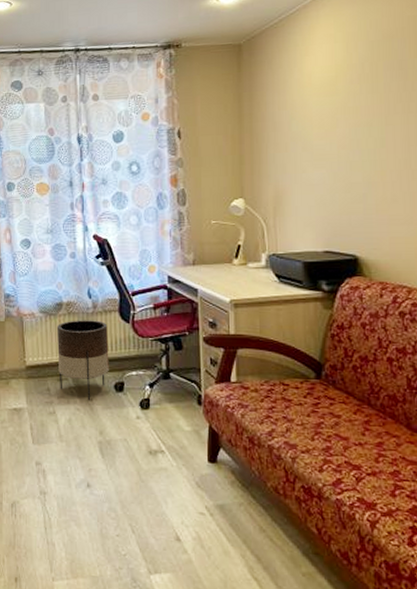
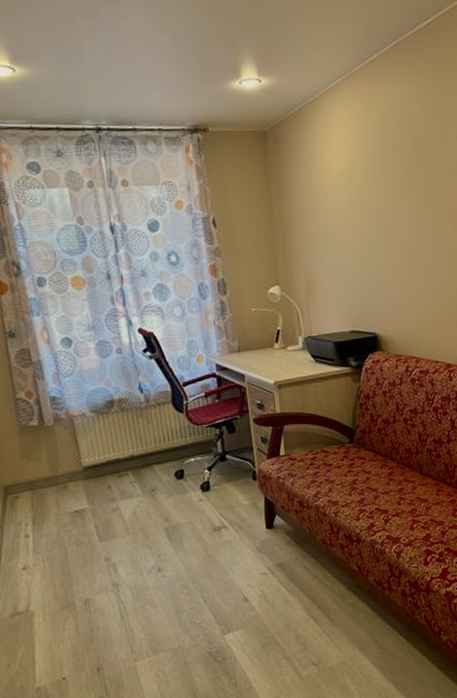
planter: present [56,320,109,401] -> none [110,413,168,492]

